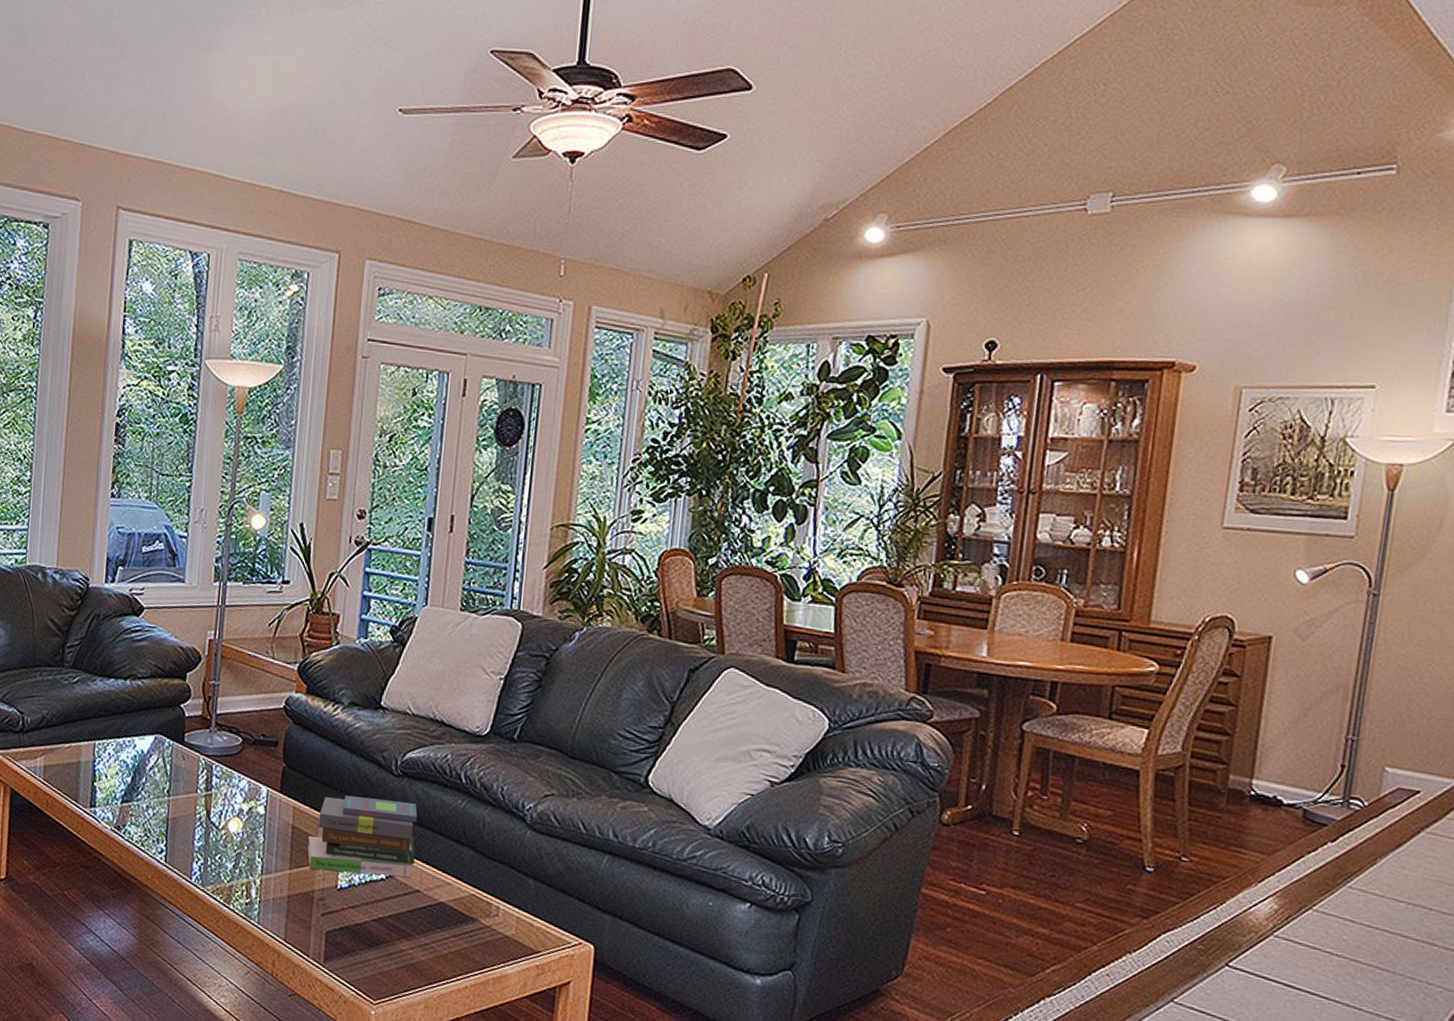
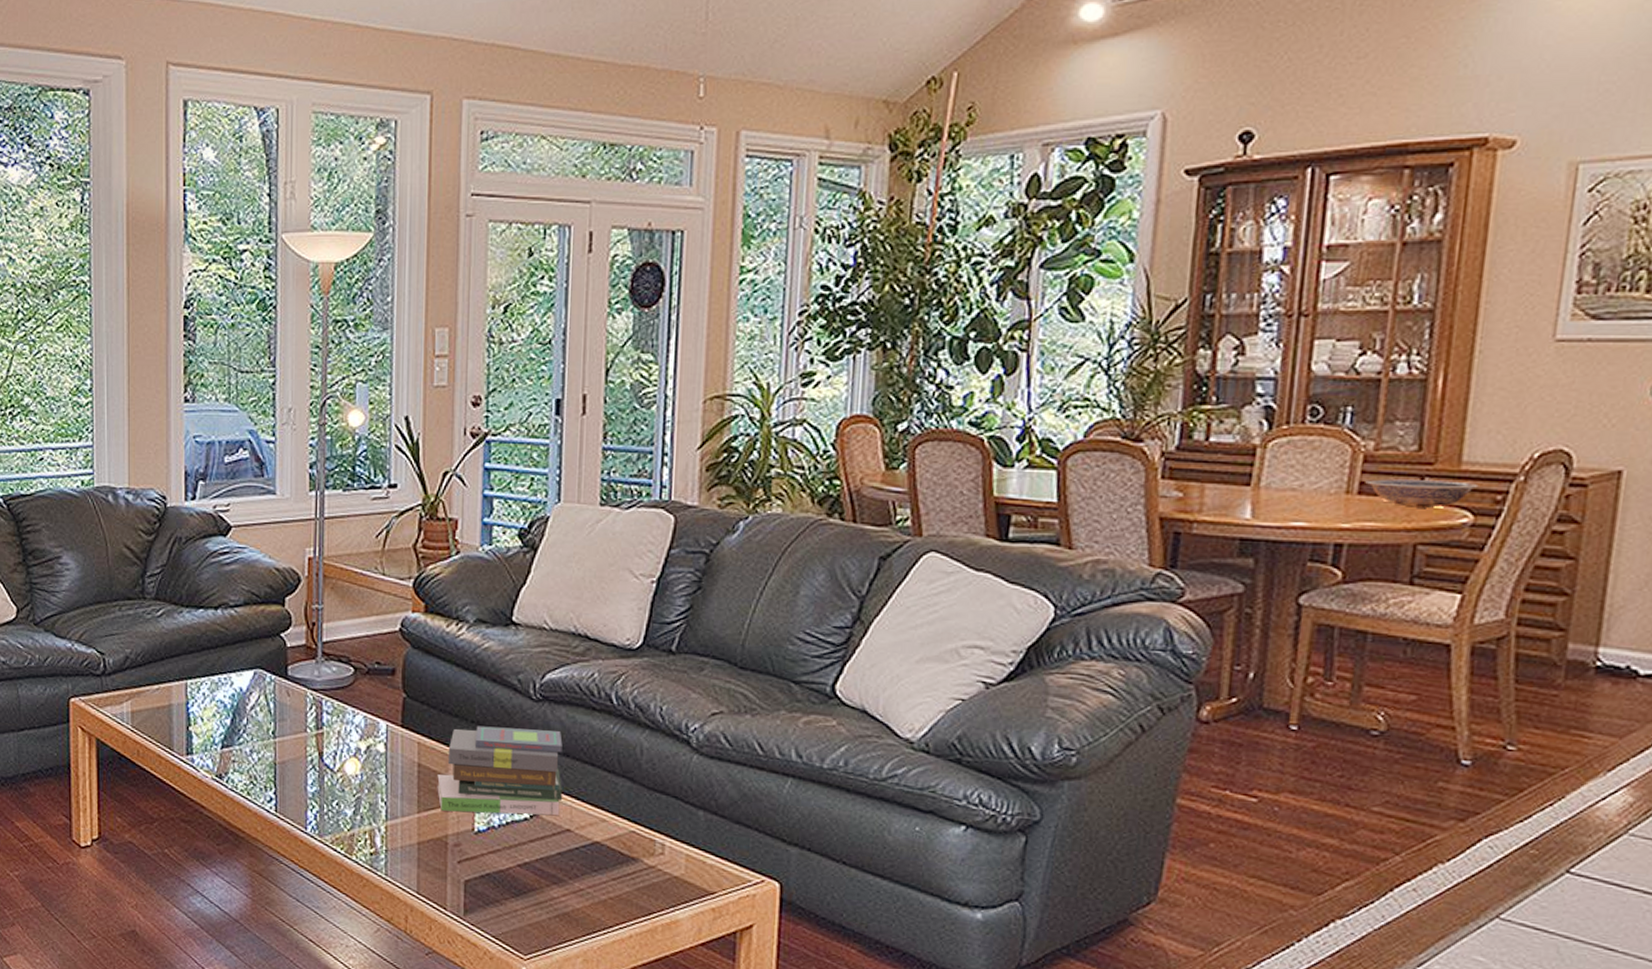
bowl: none [1076,630,1163,657] -> present [1365,479,1479,508]

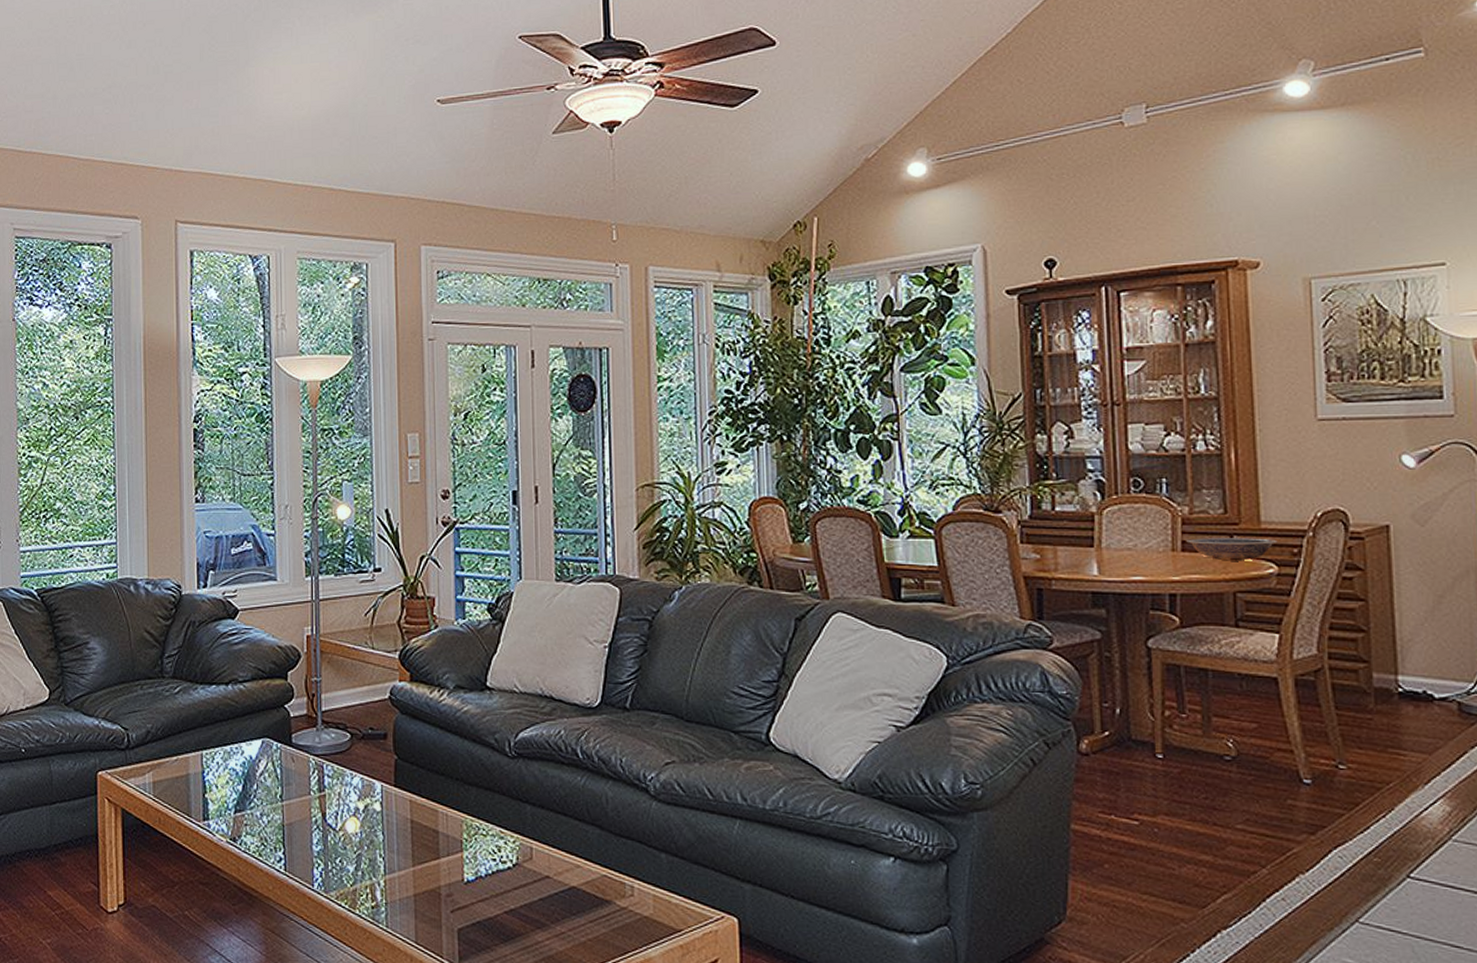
books: present [437,725,563,816] -> none [428,783,540,864]

